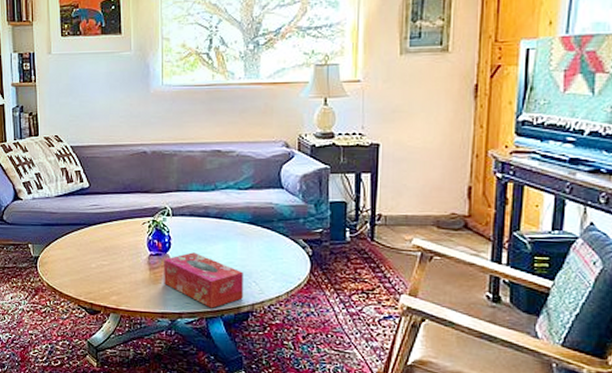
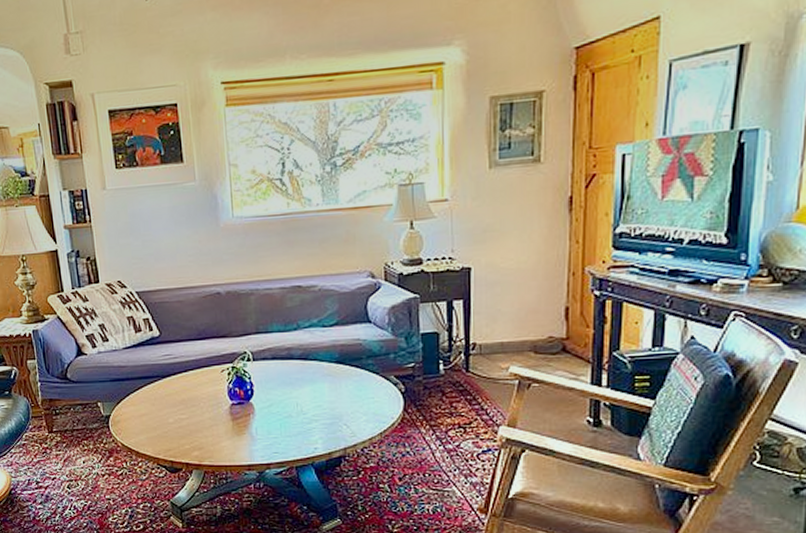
tissue box: present [164,252,243,309] -> none [247,398,334,456]

